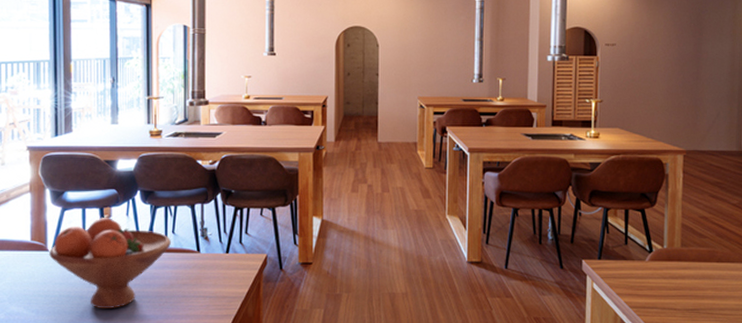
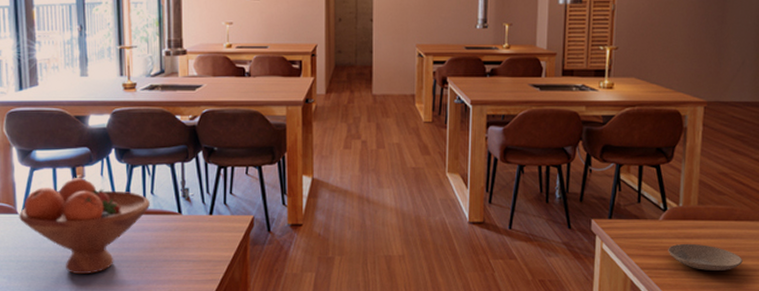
plate: none [655,283,726,310] -> present [668,243,743,270]

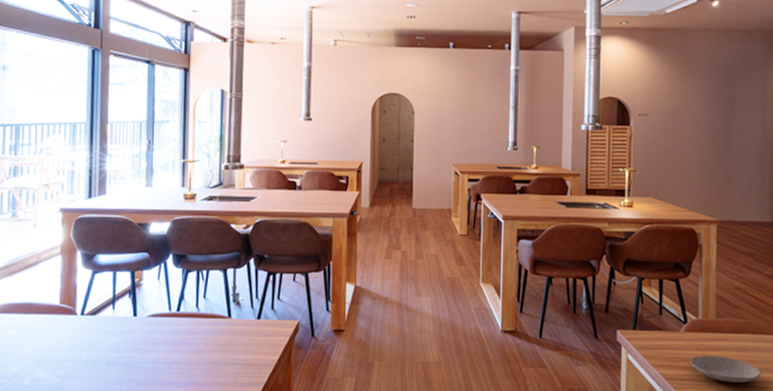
fruit bowl: present [19,178,150,275] -> none [78,281,202,376]

